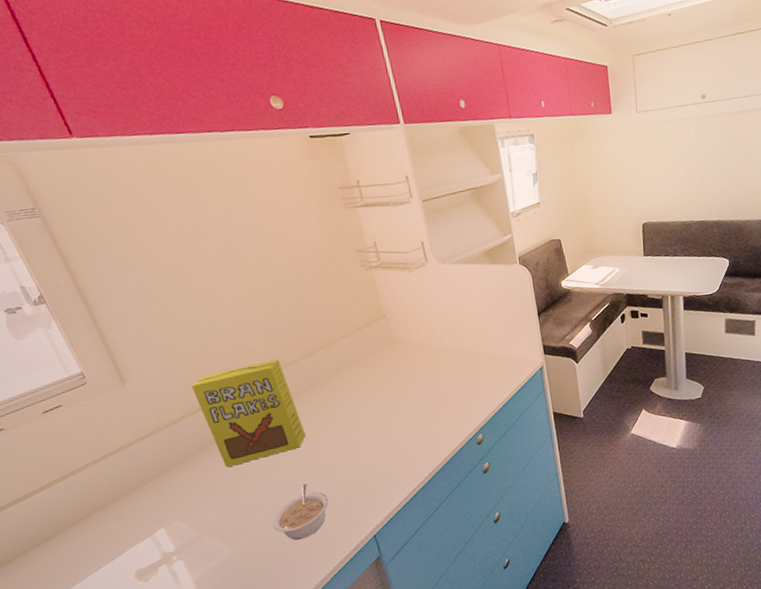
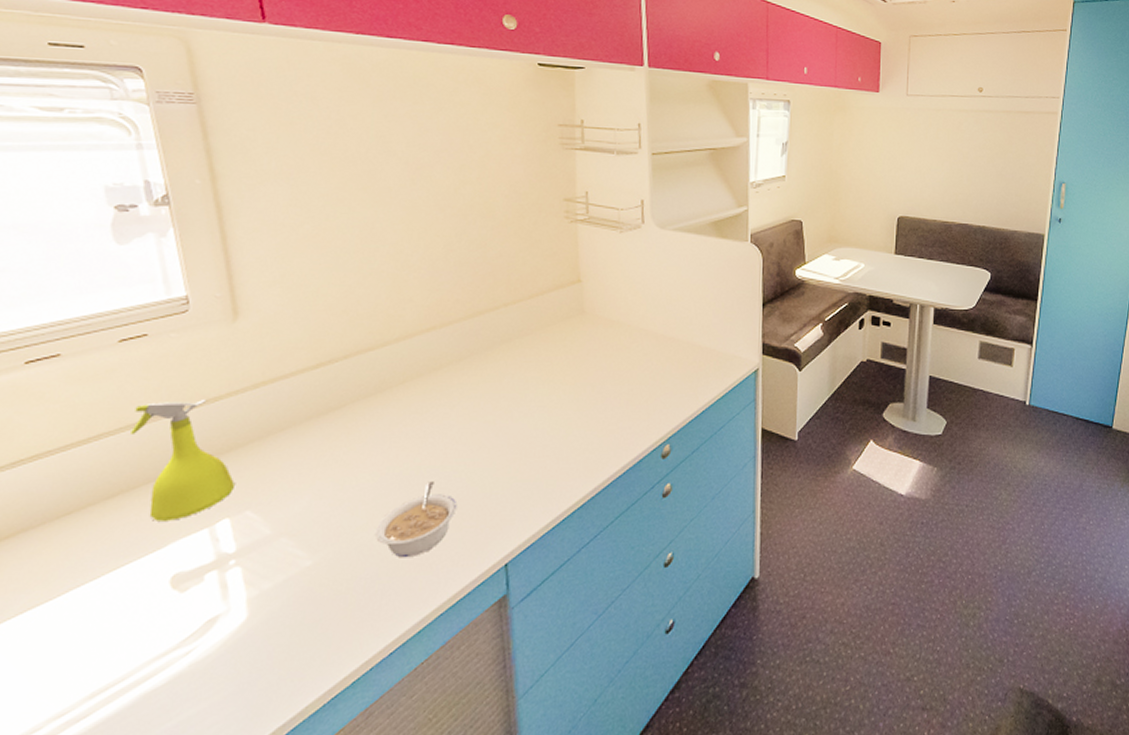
spray bottle: none [71,446,161,537] -> present [131,398,234,521]
cereal box: present [191,359,306,468] -> none [320,314,449,446]

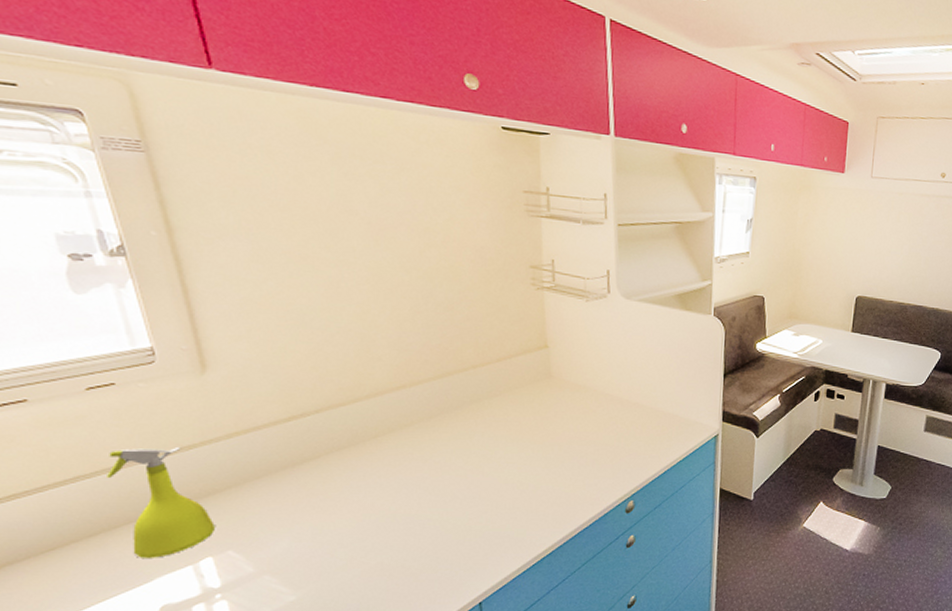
legume: present [374,481,458,558] -> none [354,528,433,596]

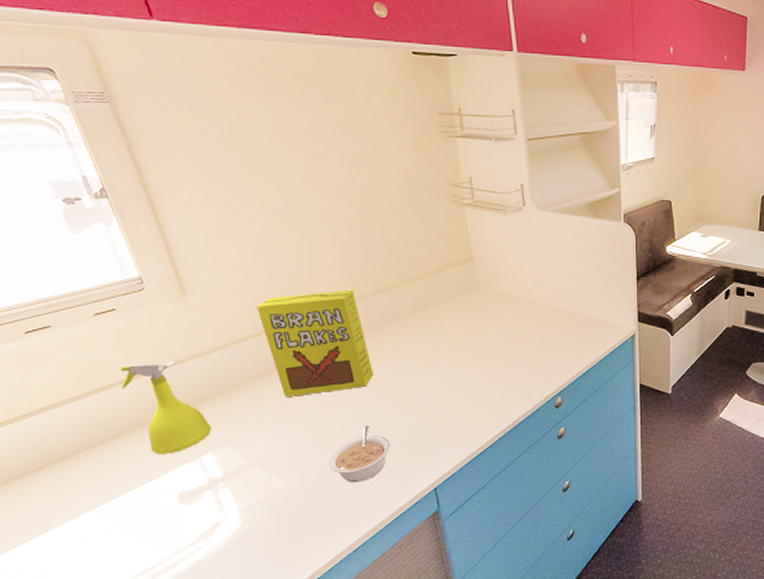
cereal box: none [291,373,421,494] -> present [257,290,373,398]
legume: none [354,528,433,596] -> present [328,426,391,483]

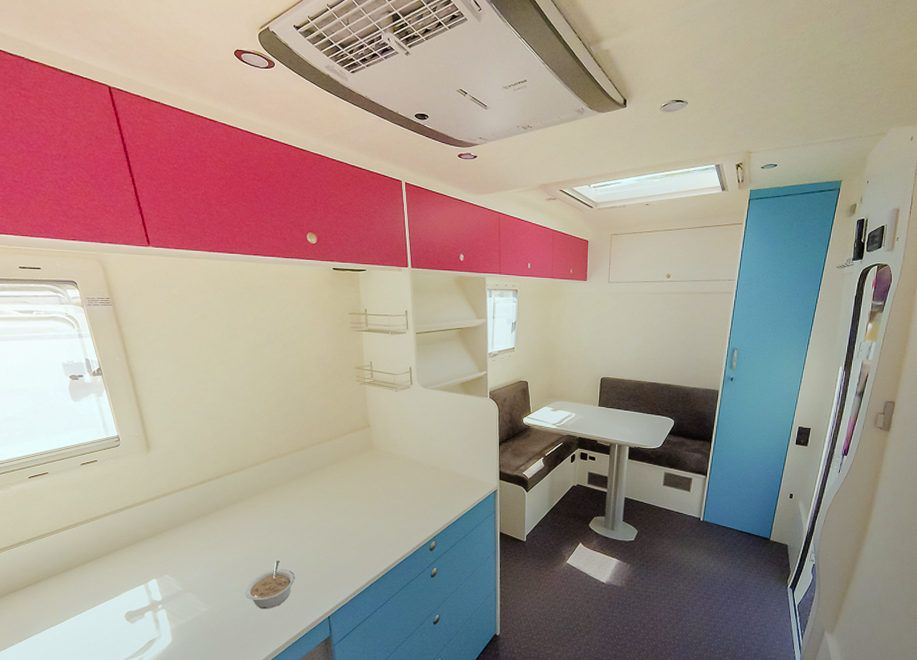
spray bottle: present [120,361,211,454] -> none [93,502,157,579]
cereal box: present [257,290,373,398] -> none [202,449,286,535]

